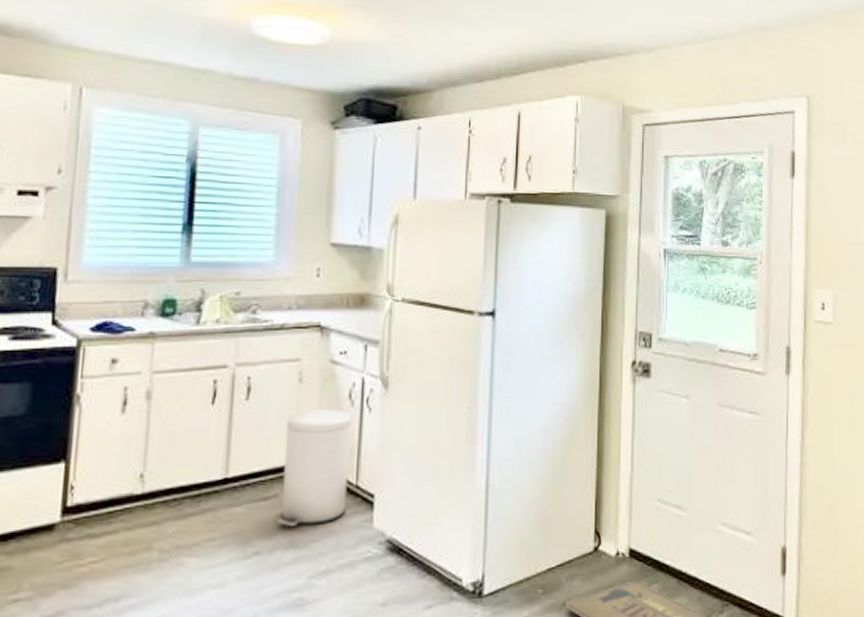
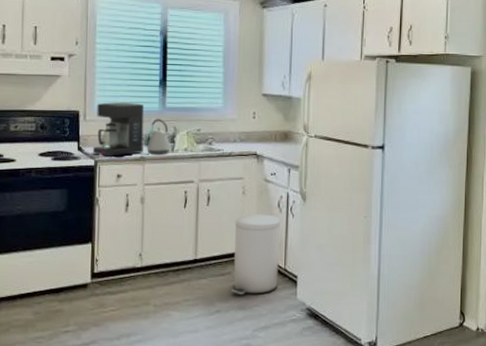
coffee maker: none [74,255,159,333] -> present [92,102,145,157]
kettle: none [159,278,195,330] -> present [147,119,171,155]

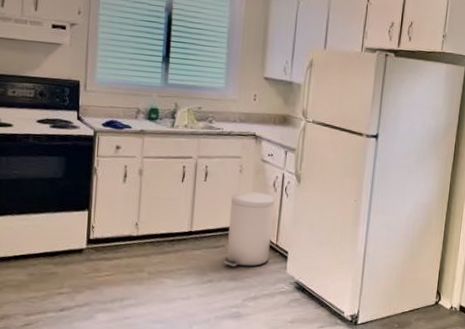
coffee maker: present [92,102,145,157] -> none [92,74,146,128]
kettle: present [147,119,171,155] -> none [147,94,171,130]

